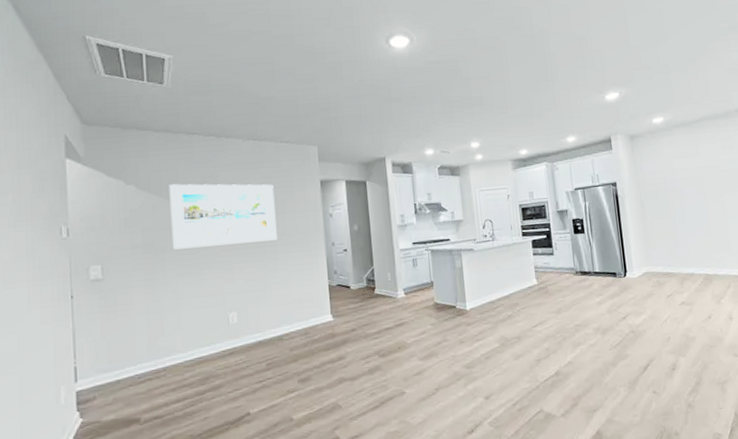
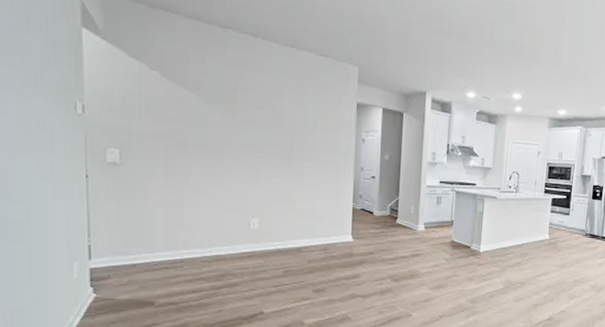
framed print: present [169,184,277,250] -> none [197,78,308,155]

